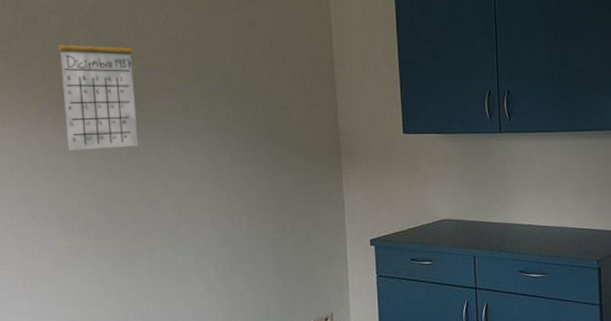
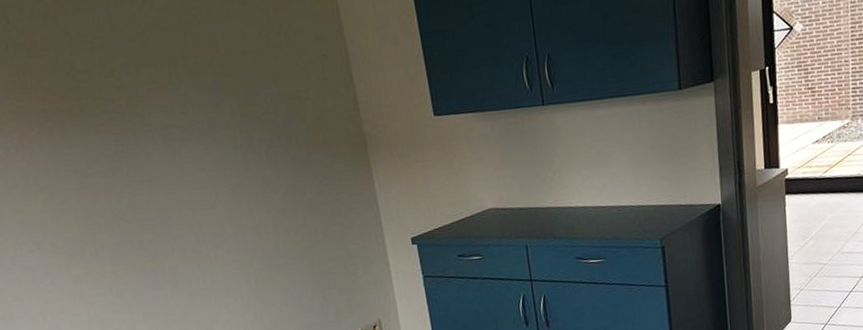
calendar: present [58,23,138,151] -> none [24,15,138,169]

